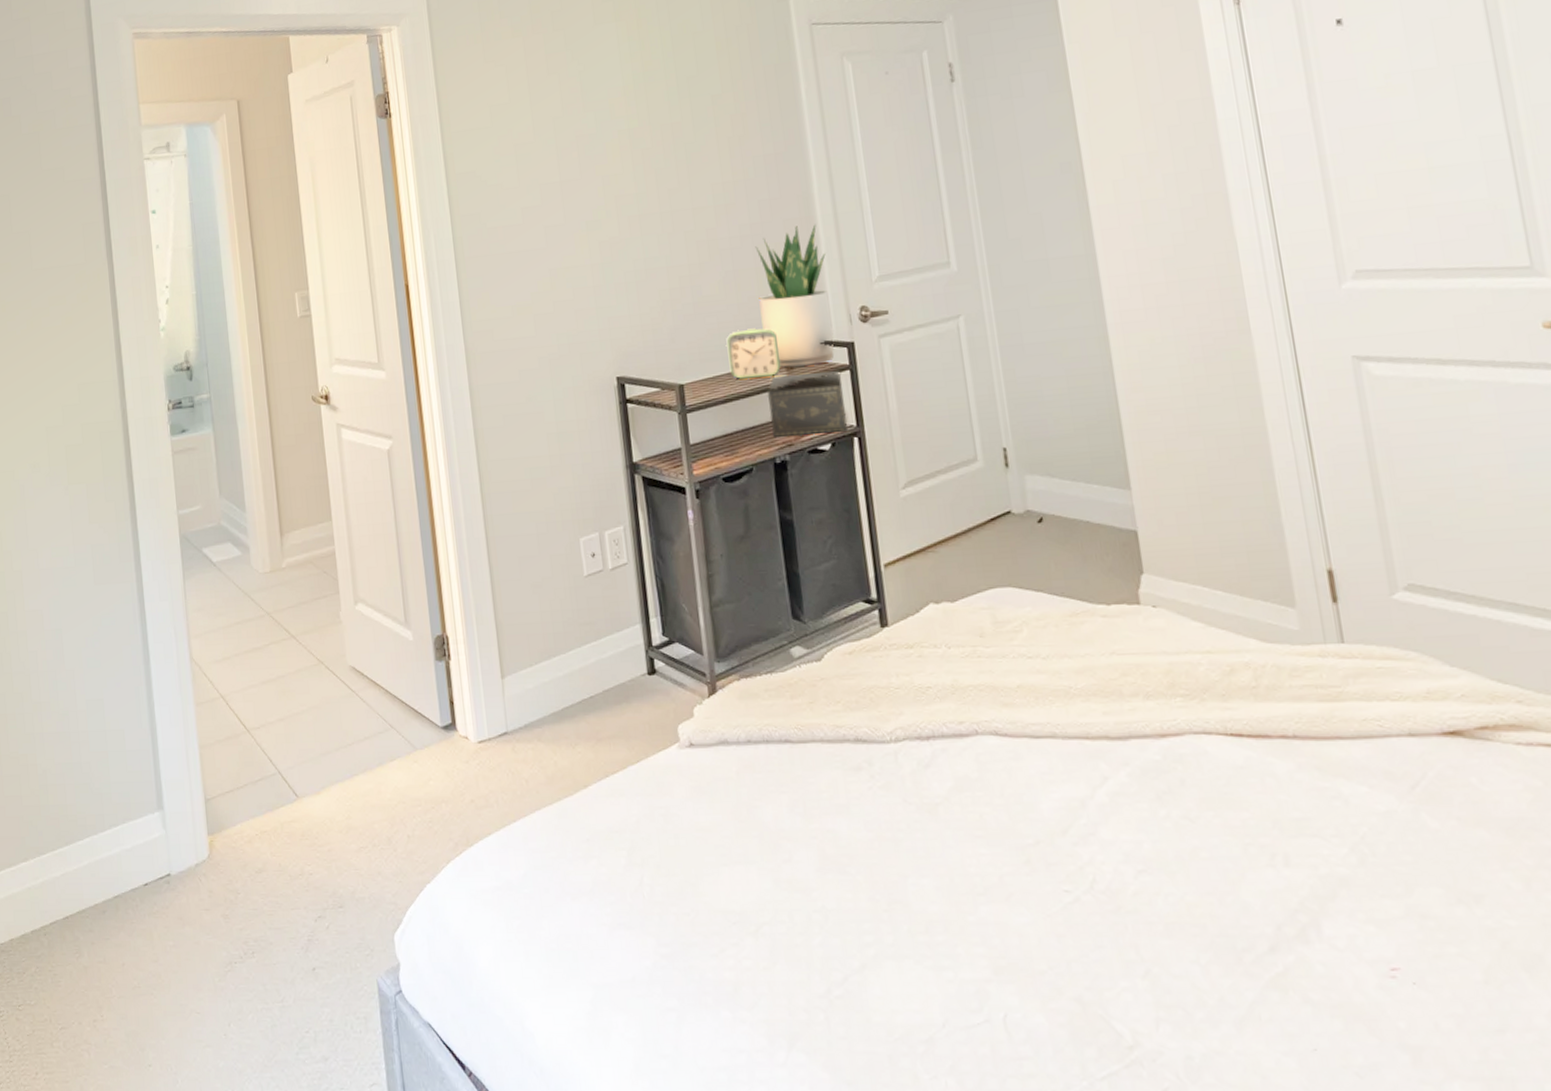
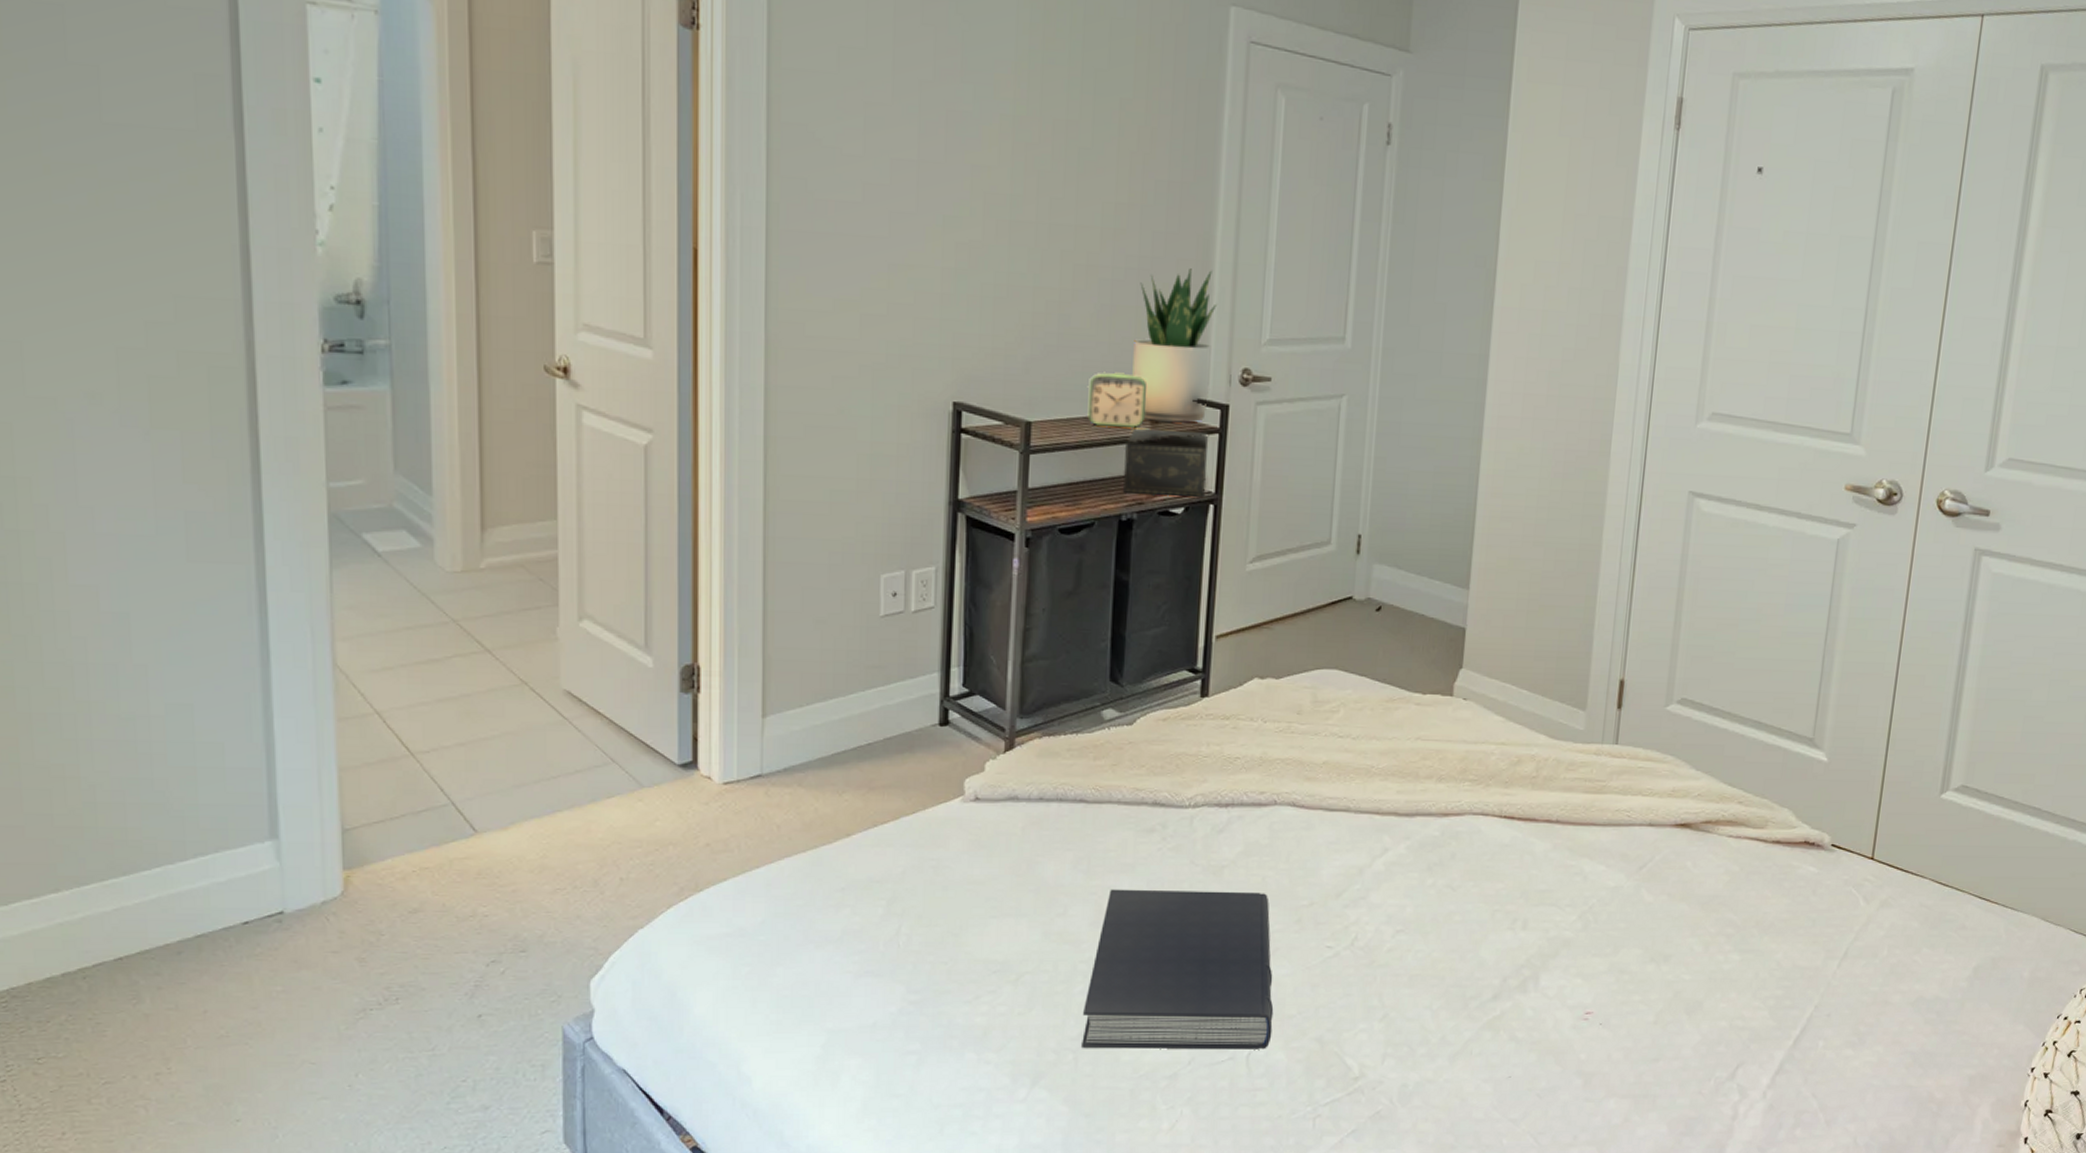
book: none [825,830,1026,1011] -> present [1082,889,1274,1050]

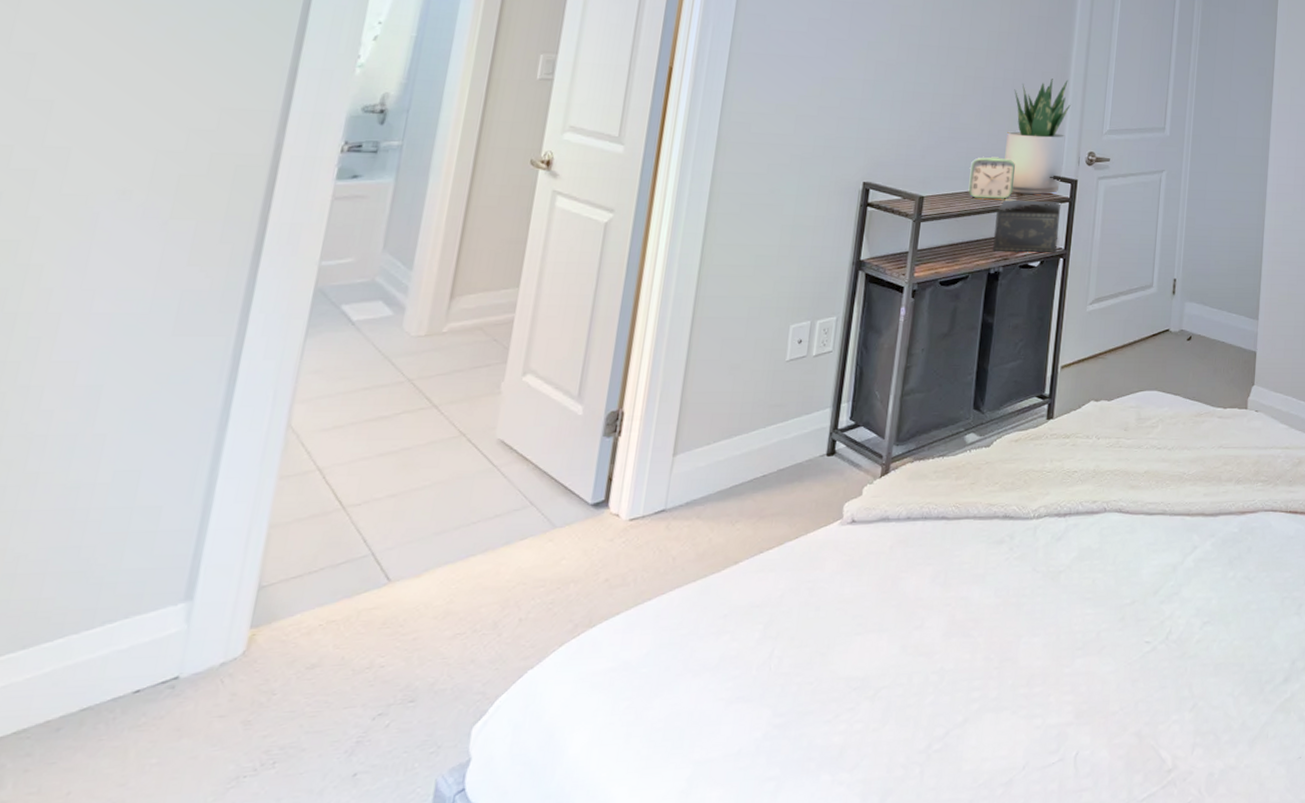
book: present [1082,889,1274,1050] -> none [928,594,1100,760]

